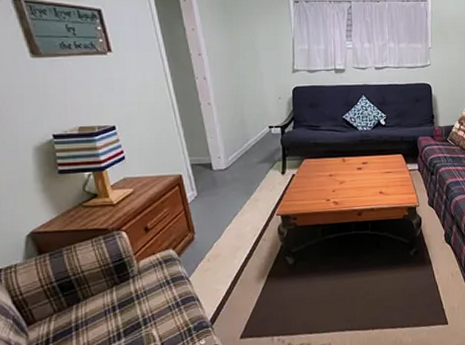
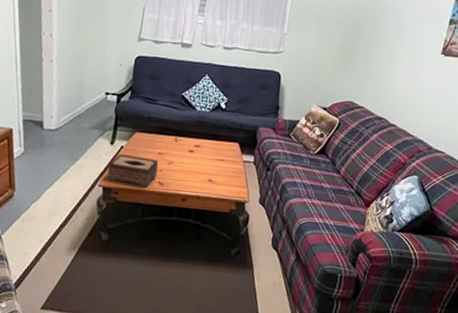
tissue box: none [282,181,331,208] -> present [107,153,159,186]

